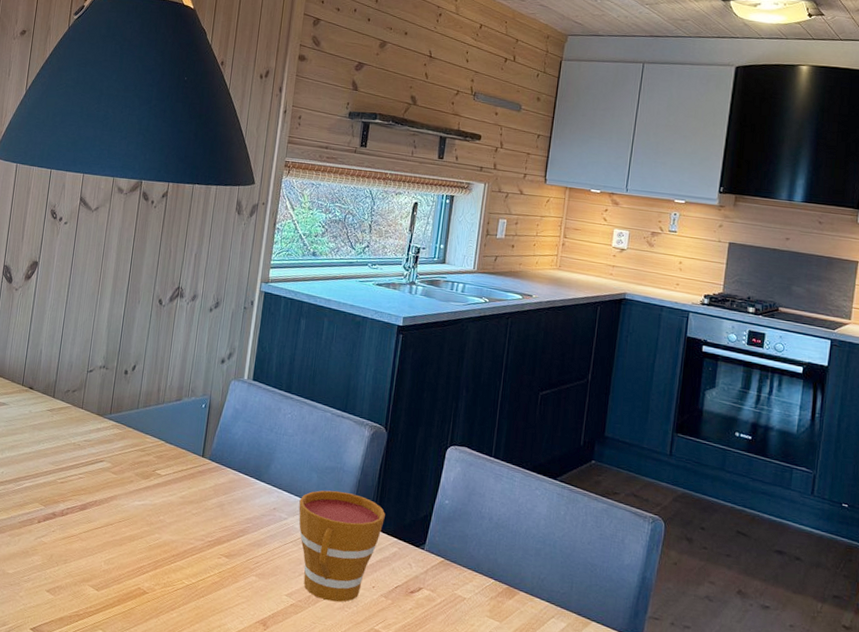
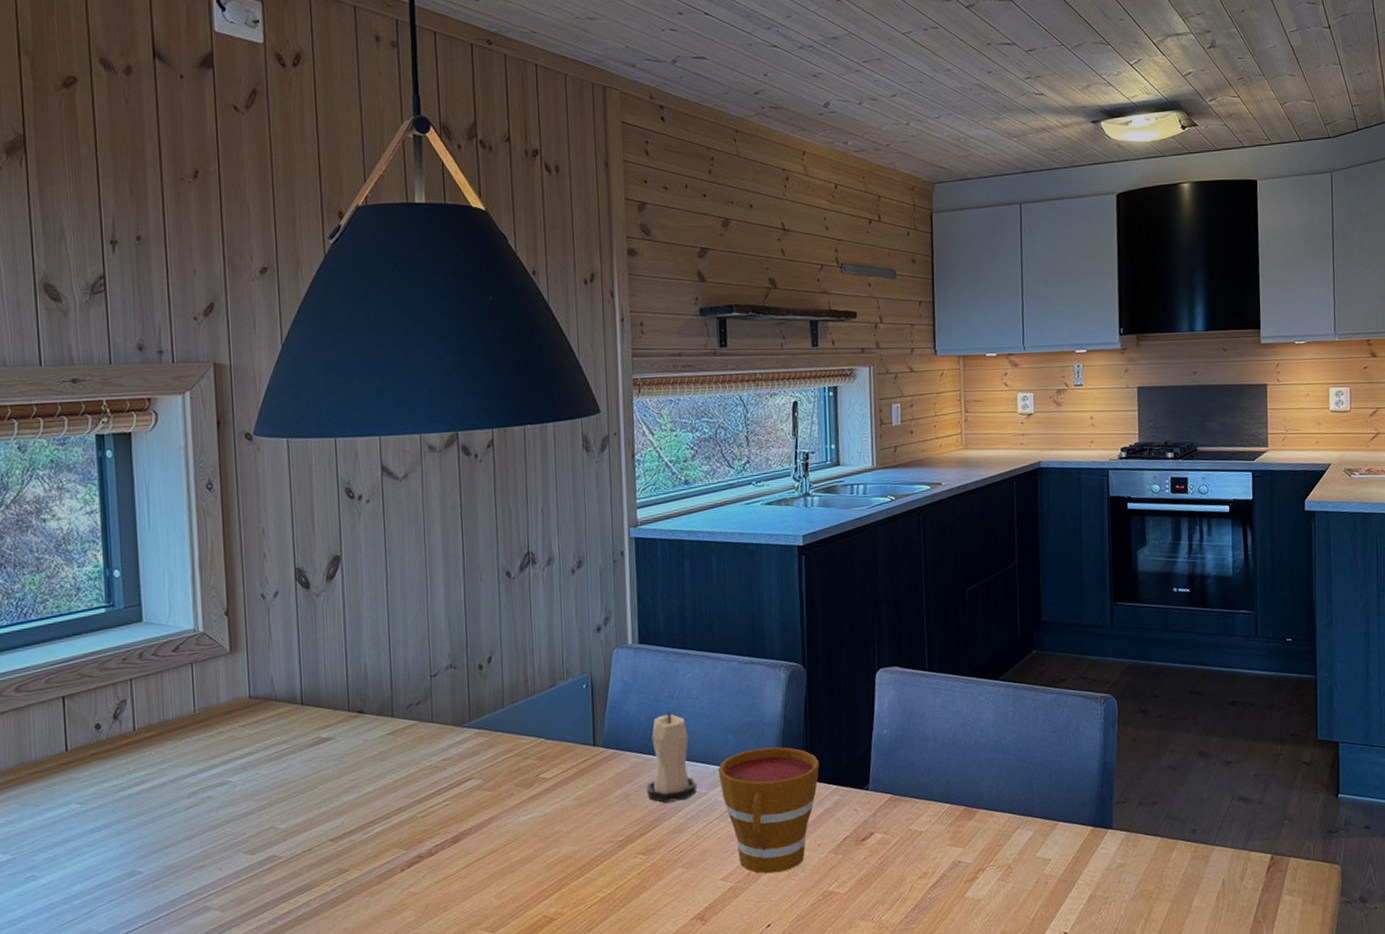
candle: none [238,442,280,520] -> present [646,712,697,803]

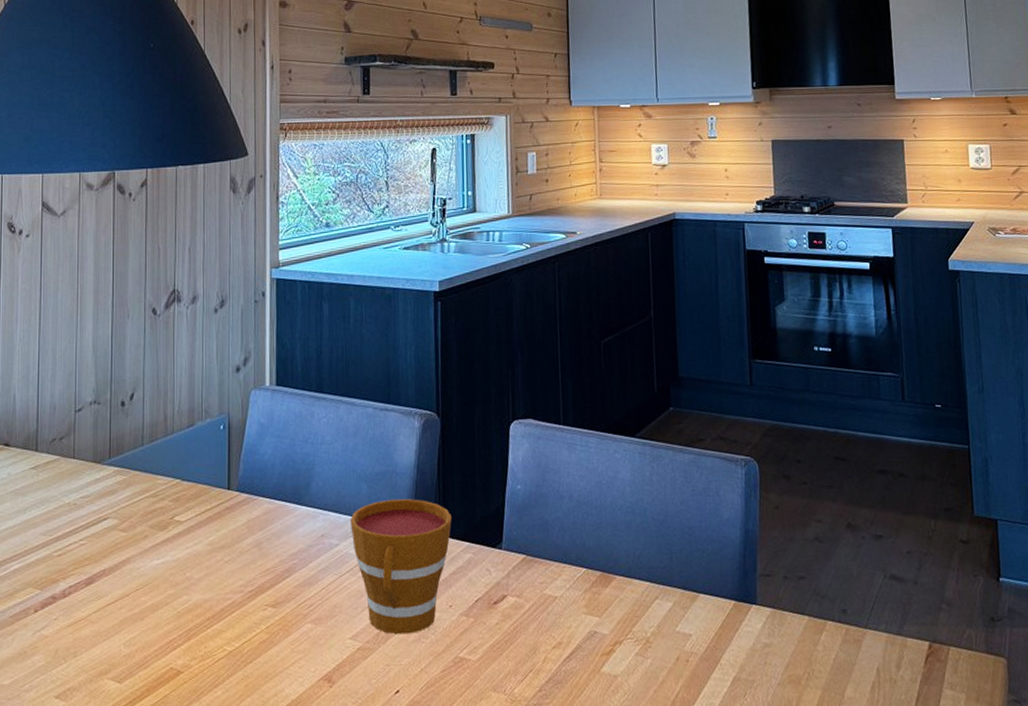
candle: present [646,712,697,803] -> none [278,457,328,553]

